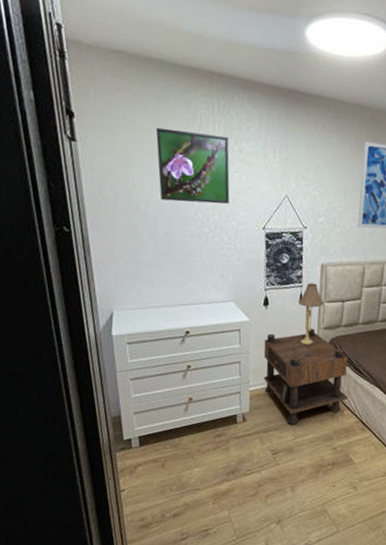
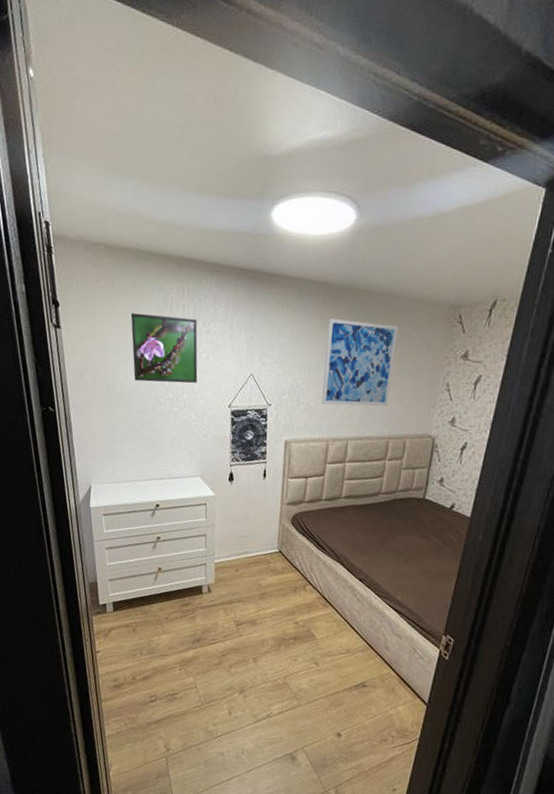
nightstand: present [263,328,348,425] -> none [228,503,311,598]
table lamp: present [299,282,325,344] -> none [262,458,288,519]

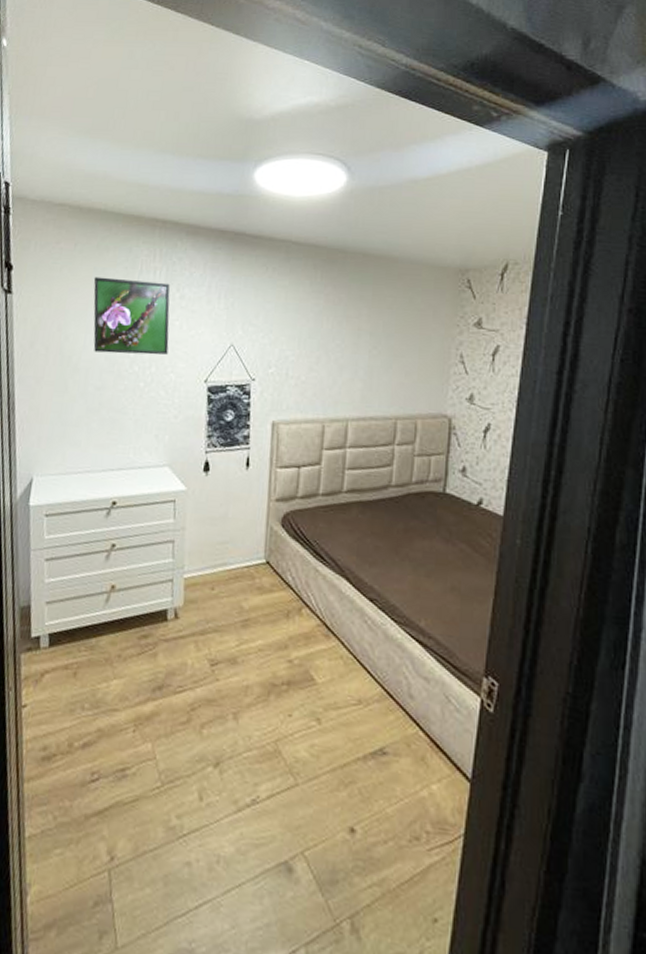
wall art: present [321,318,398,406] -> none [314,283,400,381]

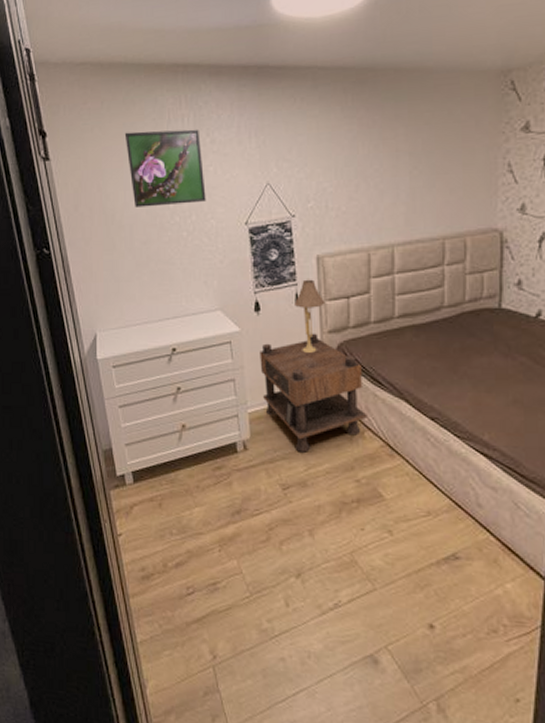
nightstand: none [202,499,307,626] -> present [260,333,367,452]
table lamp: none [245,443,276,520] -> present [295,278,326,353]

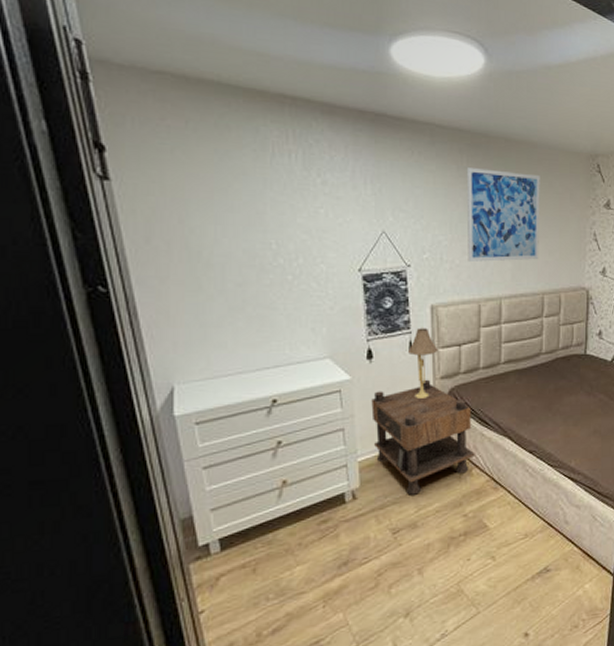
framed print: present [124,129,206,207] -> none [216,160,315,246]
wall art: none [351,104,438,207] -> present [466,168,540,262]

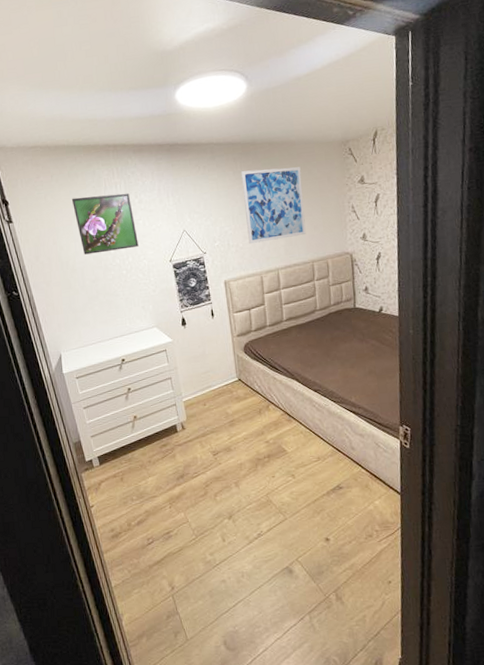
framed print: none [216,160,315,246] -> present [71,193,139,255]
nightstand: present [371,379,475,495] -> none [188,337,270,426]
table lamp: present [409,326,439,399] -> none [211,297,234,353]

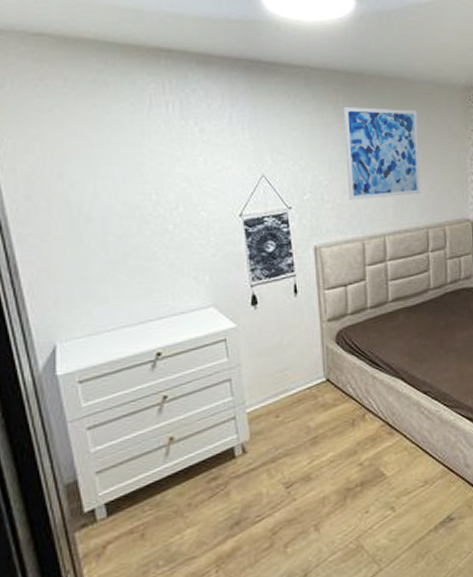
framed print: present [71,193,139,255] -> none [94,115,195,198]

